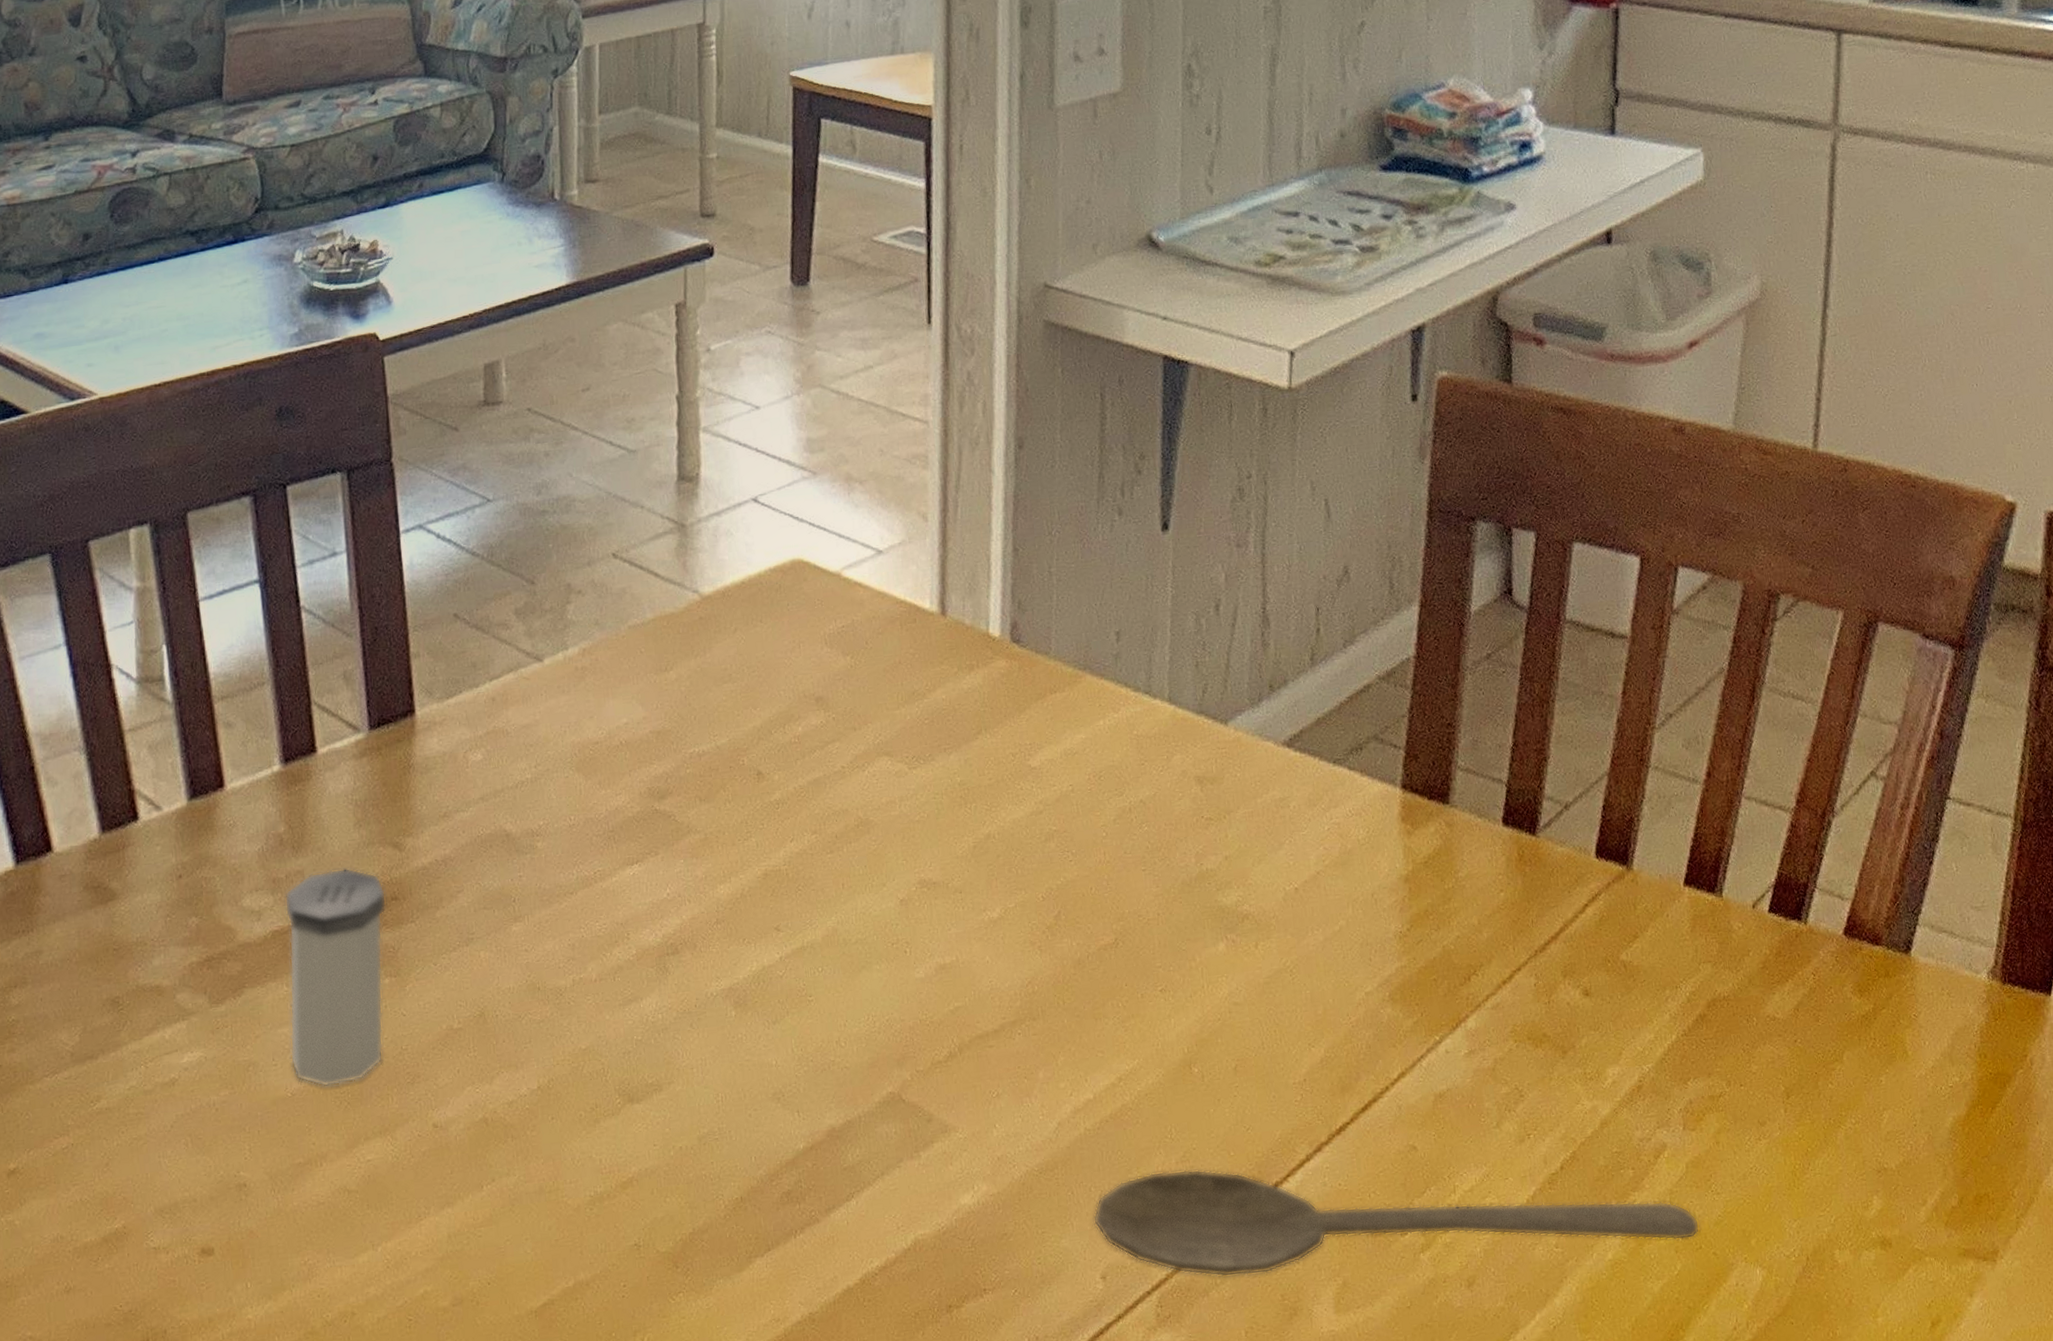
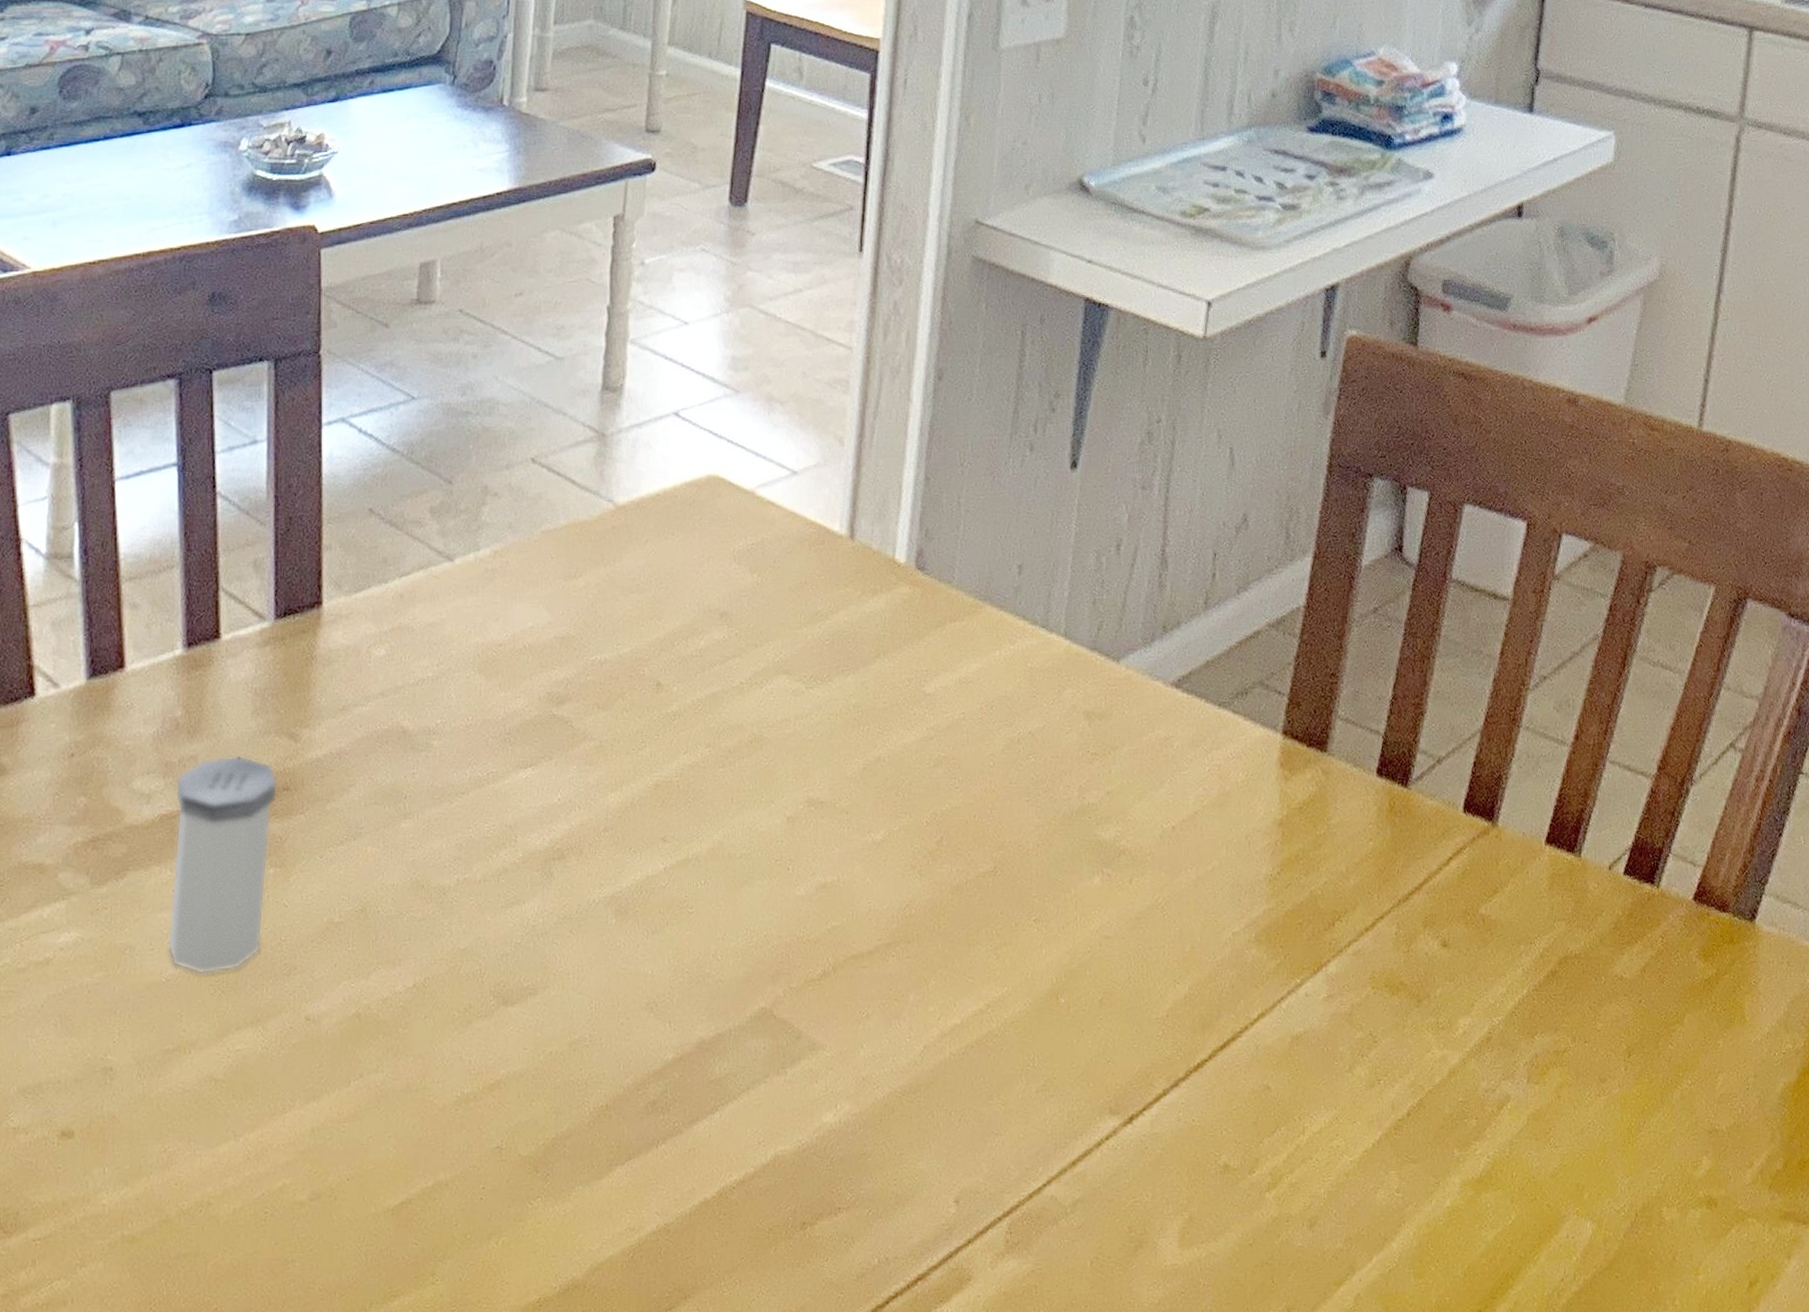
wooden spoon: present [1092,1169,1700,1278] -> none [951,1098,1536,1207]

